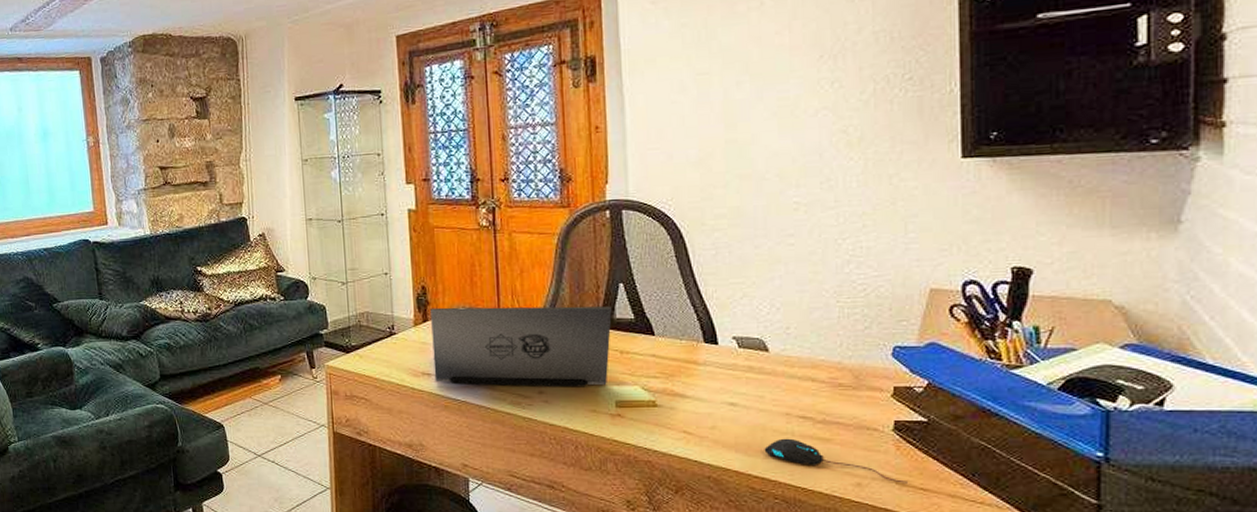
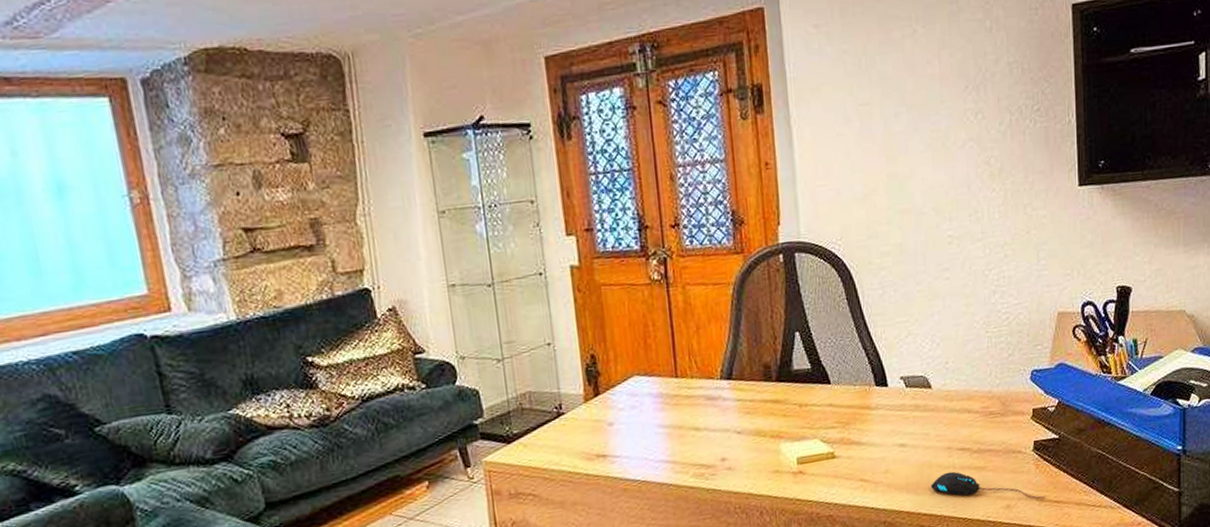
laptop: present [430,306,612,388] -> none [602,357,790,464]

